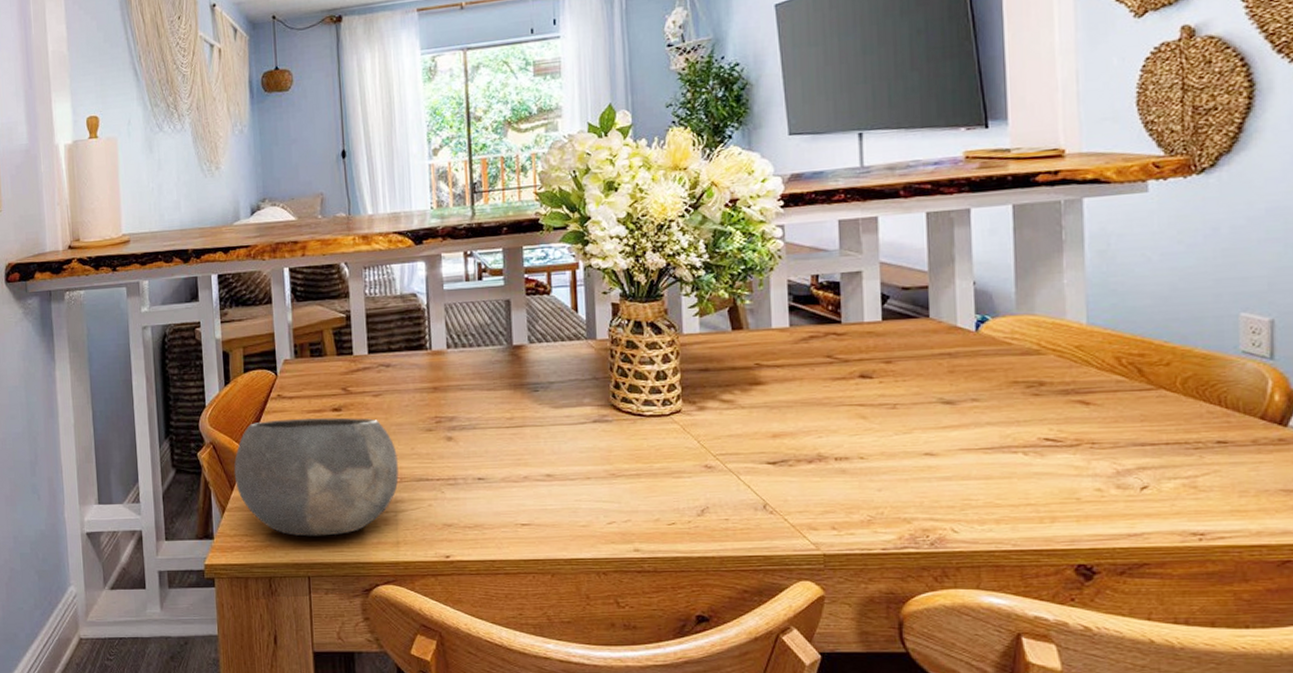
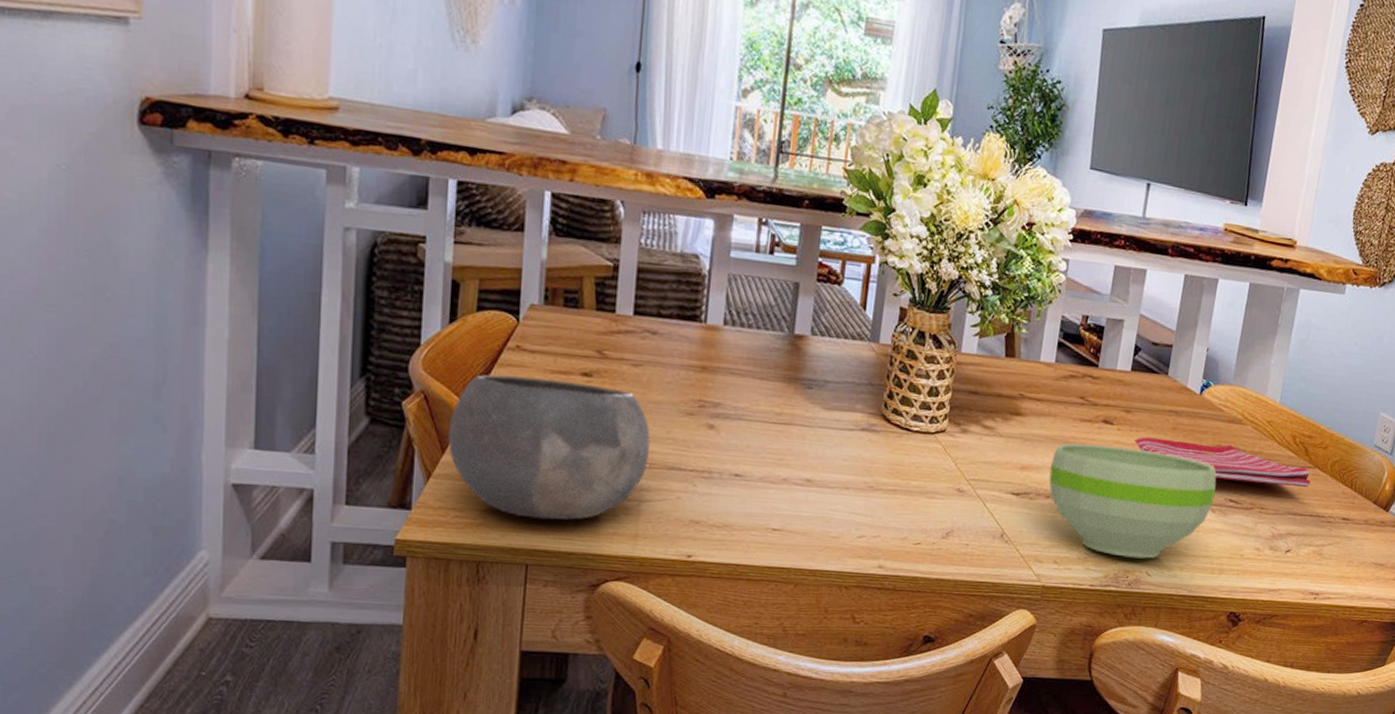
bowl: none [806,399,1023,515] -> present [1048,443,1217,559]
dish towel: none [903,378,1156,419] -> present [1134,437,1311,488]

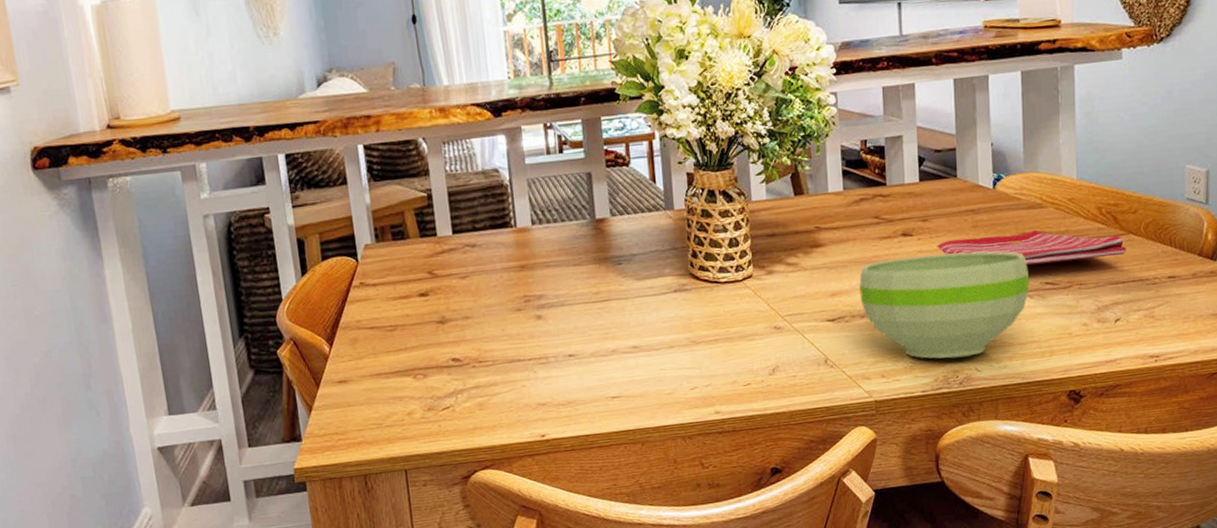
bowl: present [448,374,650,520] -> none [318,301,491,429]

